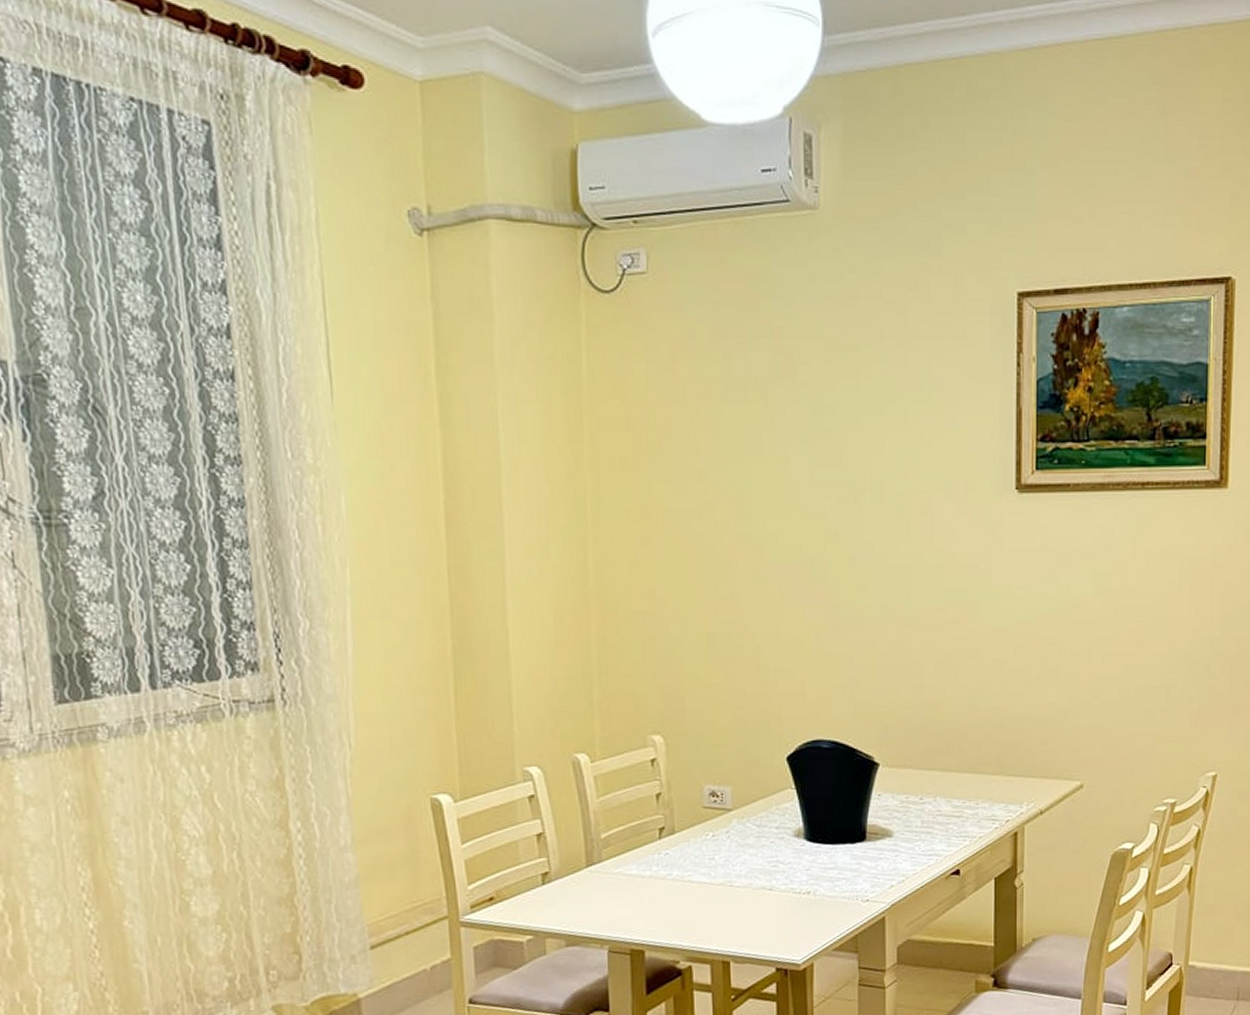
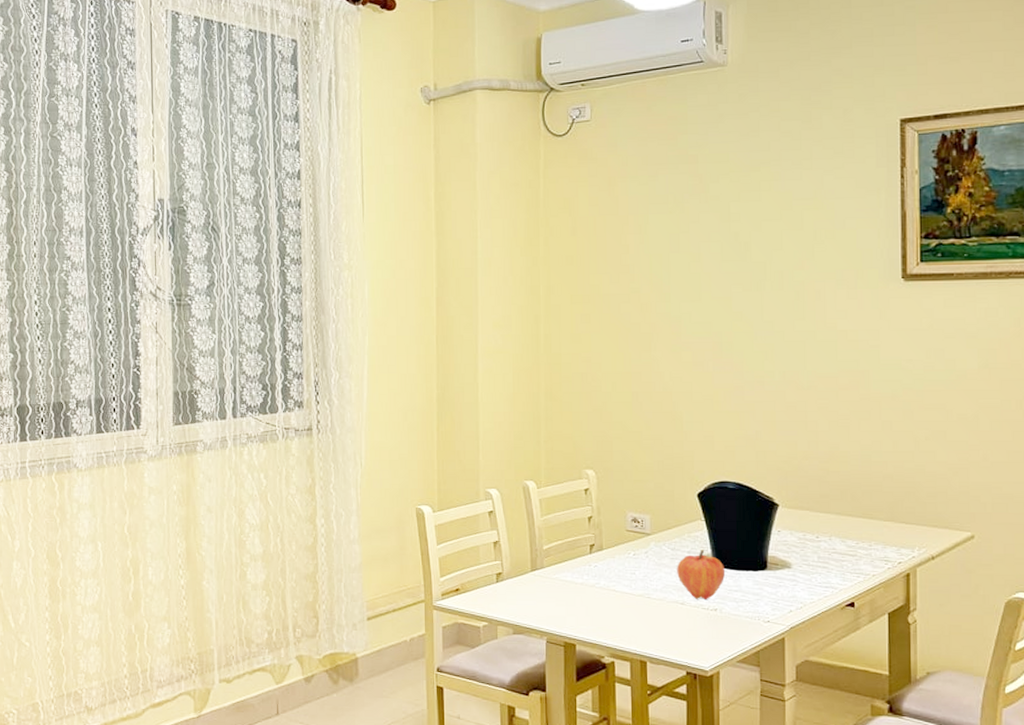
fruit: none [764,823,819,883] -> present [677,550,725,599]

